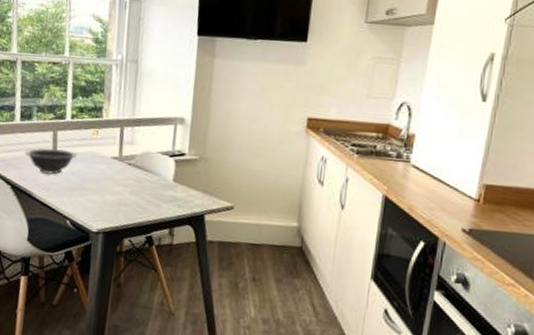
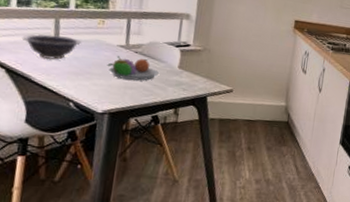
fruit bowl: none [101,169,152,196] -> present [107,56,159,81]

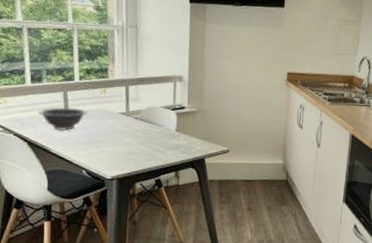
fruit bowl: present [107,56,159,81] -> none [111,123,158,146]

